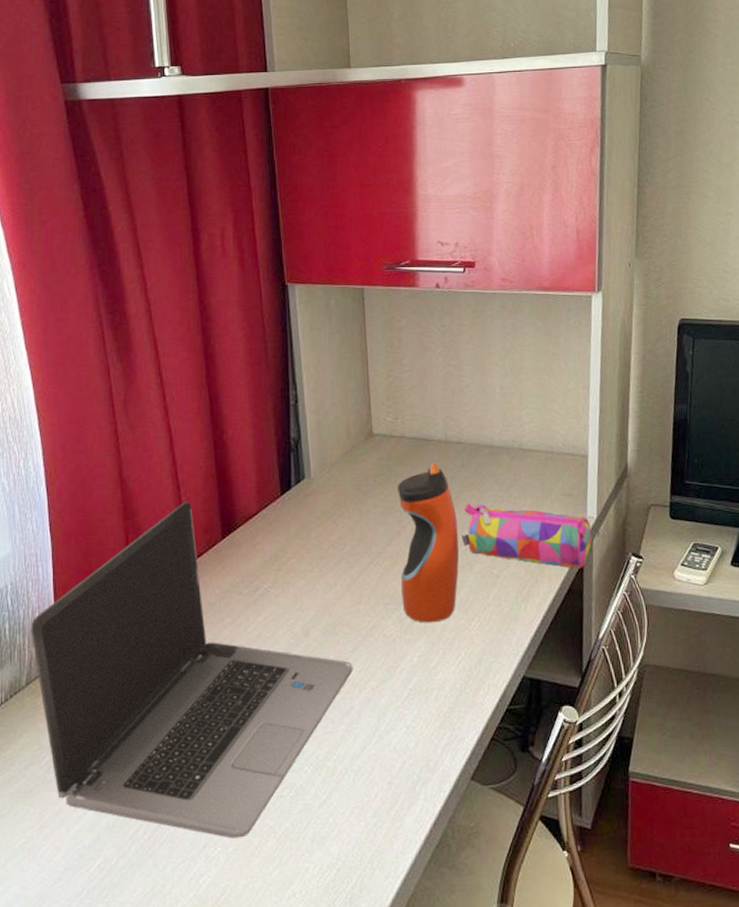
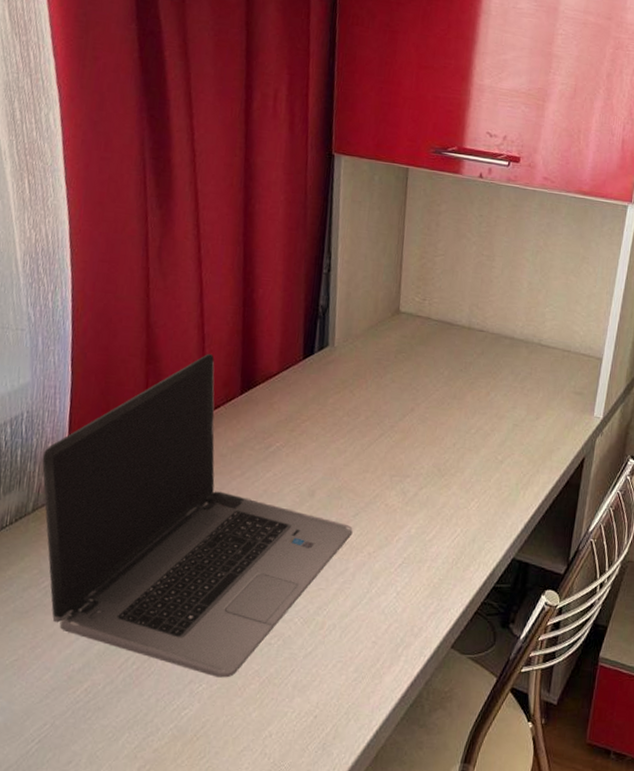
water bottle: present [397,462,459,623] -> none [407,346,471,499]
pencil case: present [462,502,592,569] -> none [472,389,596,464]

